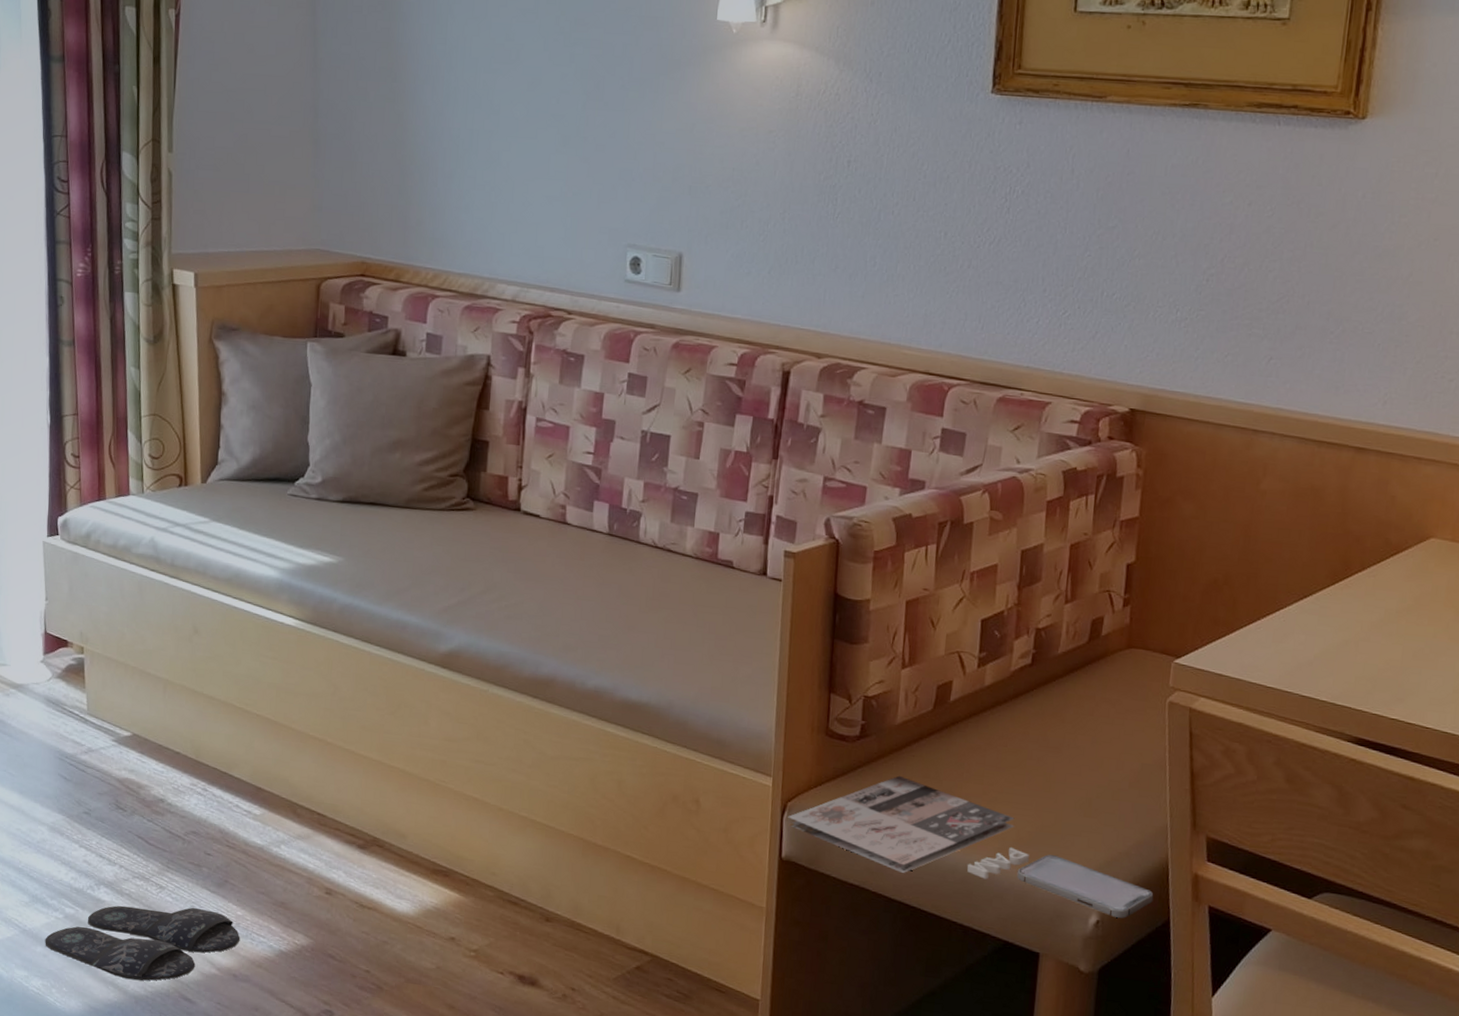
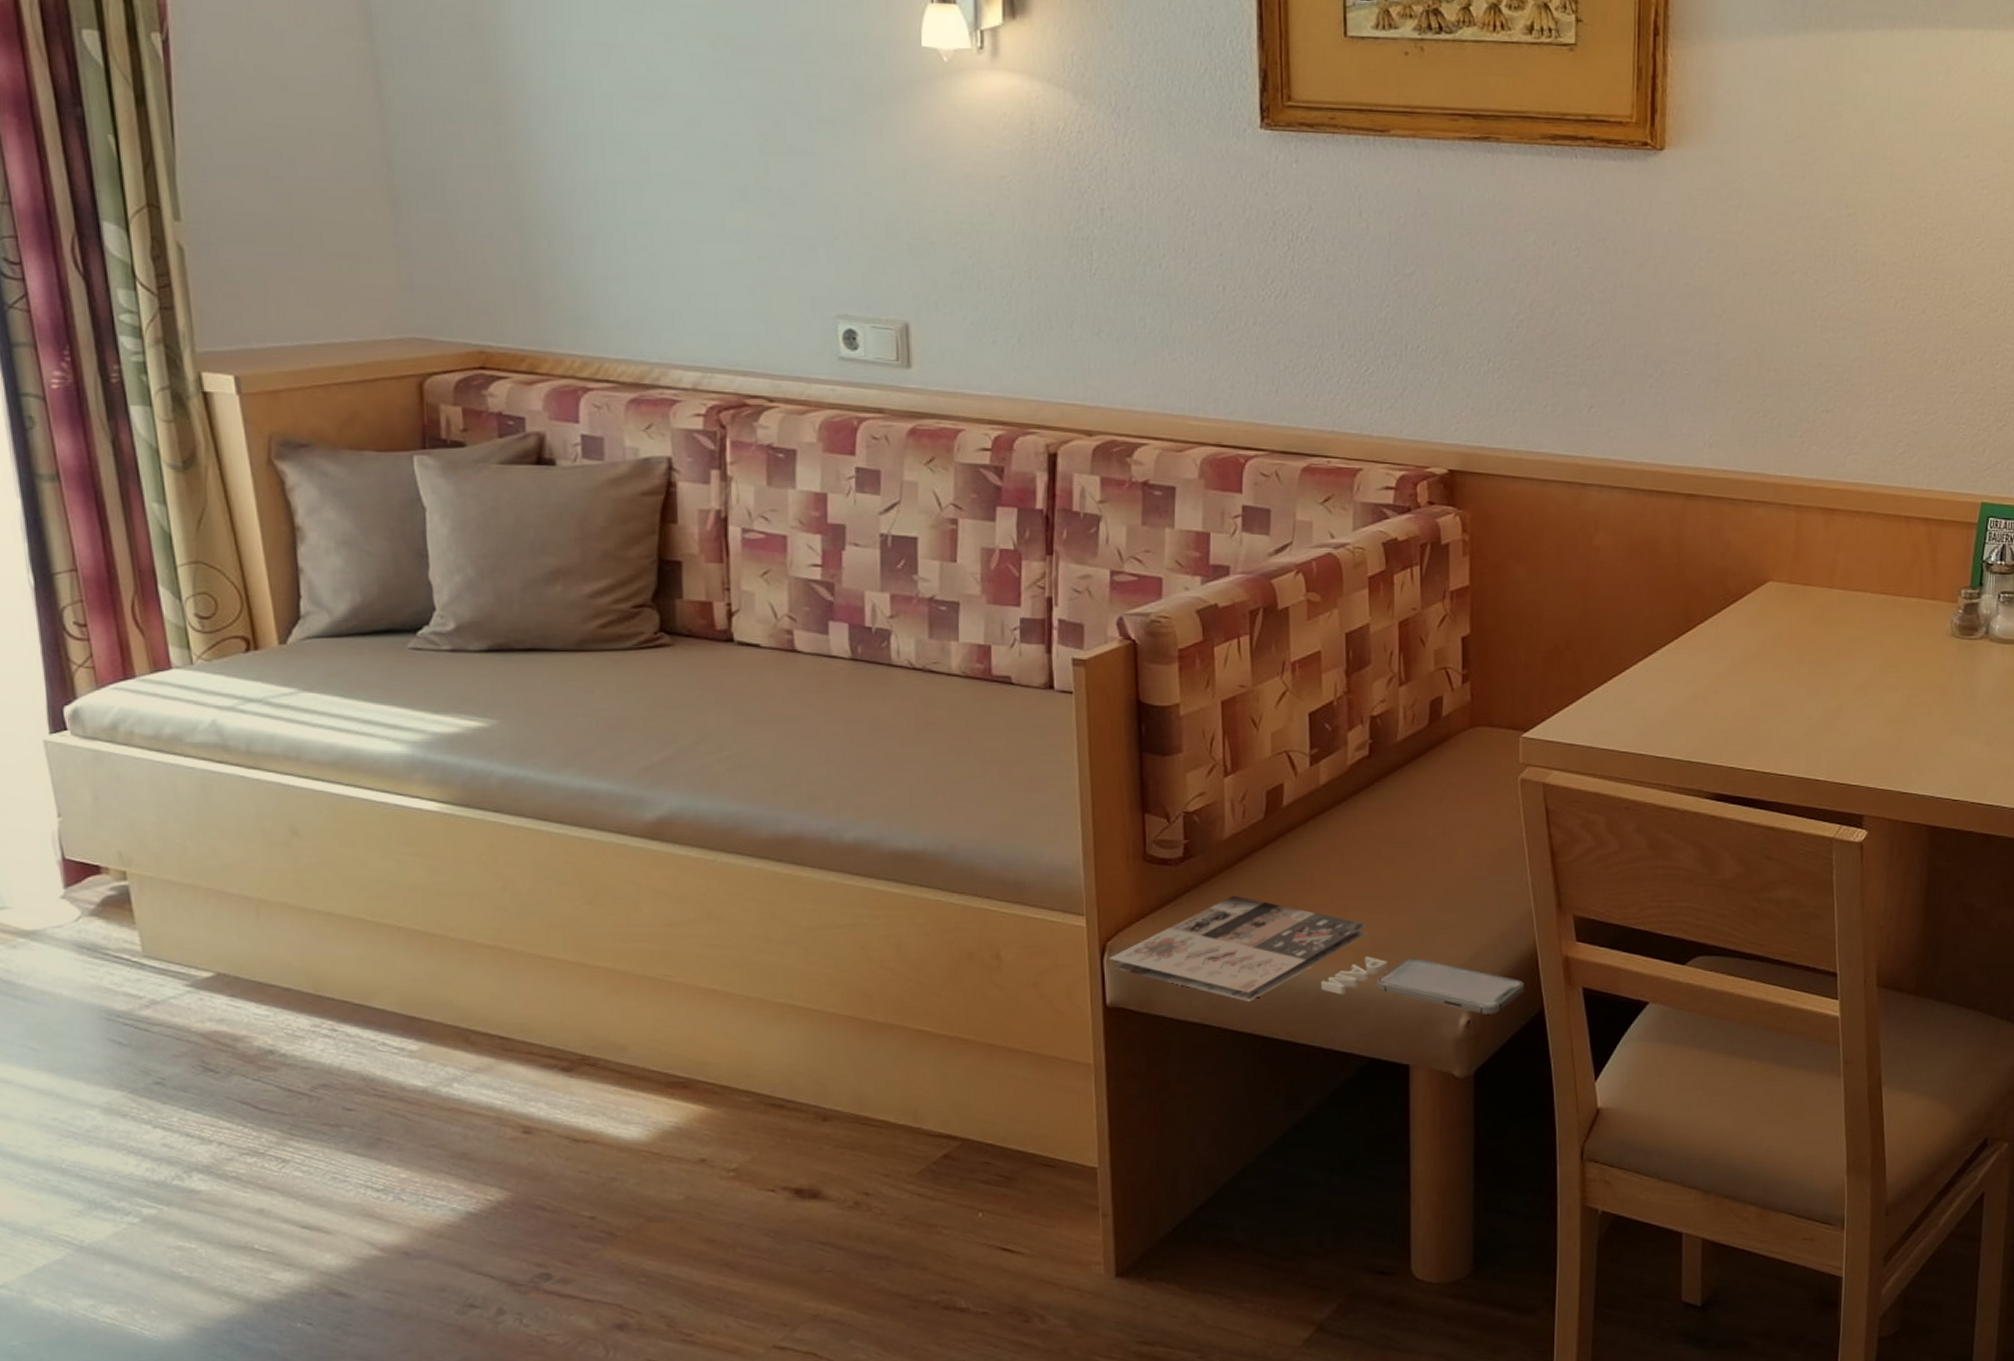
slippers: present [45,905,240,981] -> none [115,1178,409,1284]

